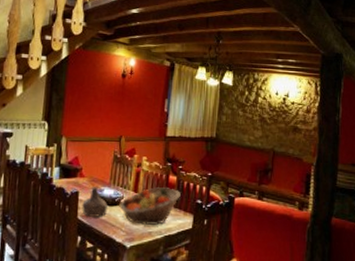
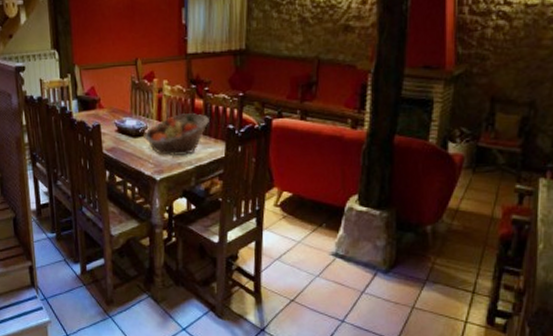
bottle: present [82,187,107,217] -> none [105,118,132,150]

